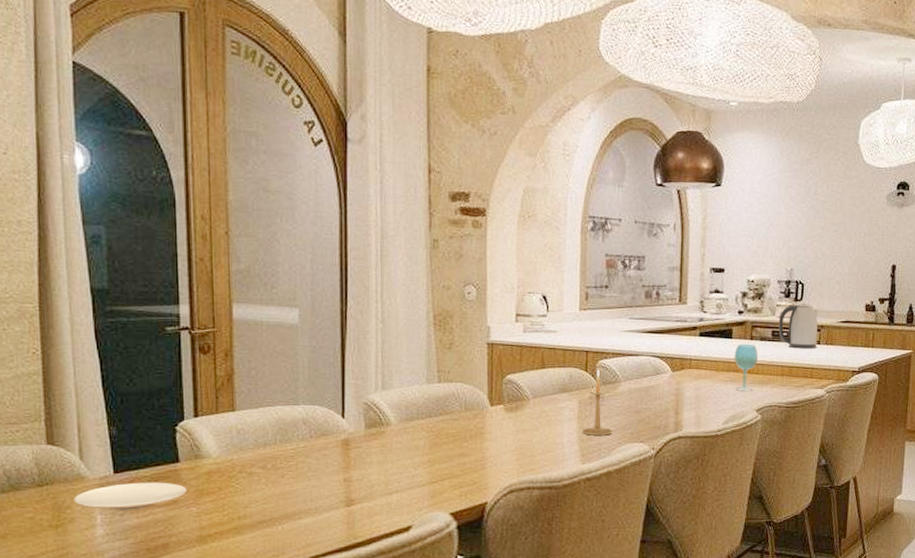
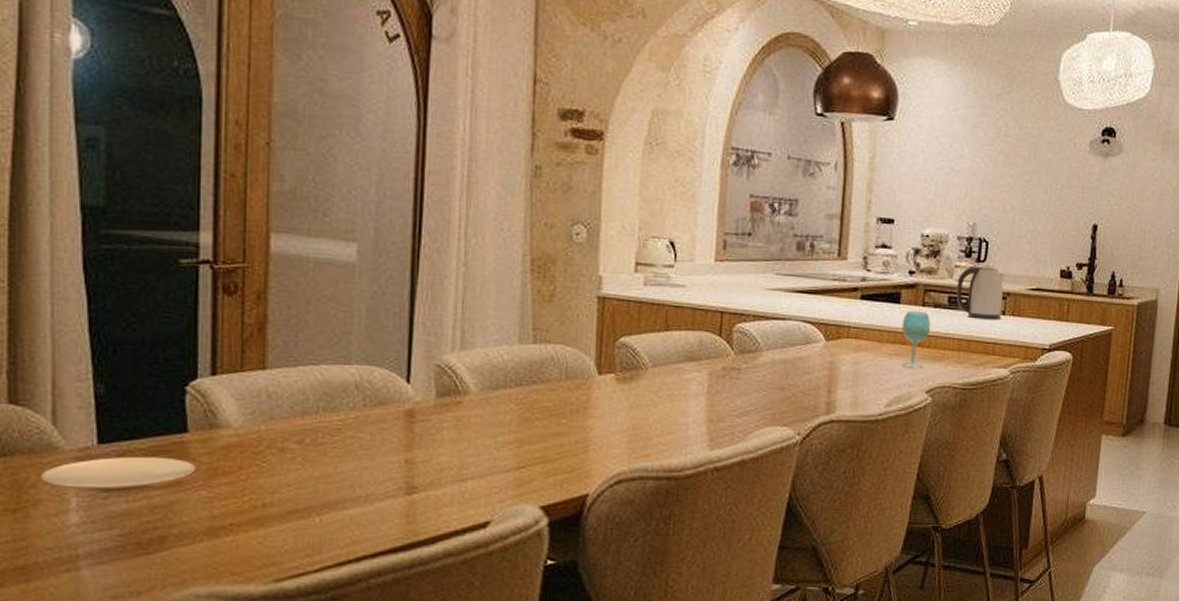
candlestick: present [583,370,612,436] -> none [713,336,749,416]

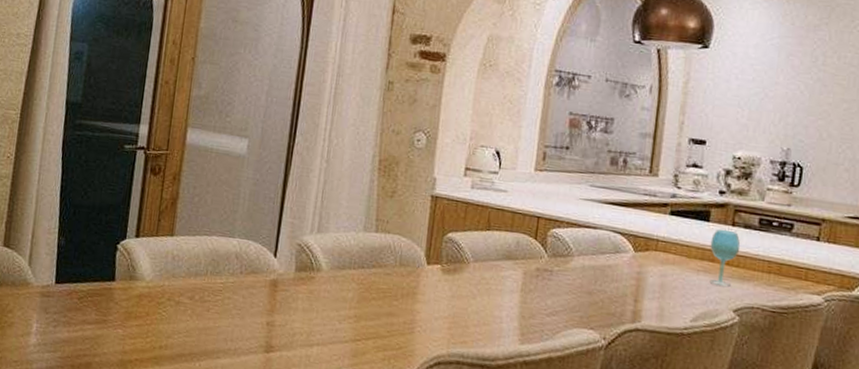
plate: present [41,456,196,492] -> none [16,295,117,323]
kettle: present [956,265,1005,321] -> none [767,190,821,246]

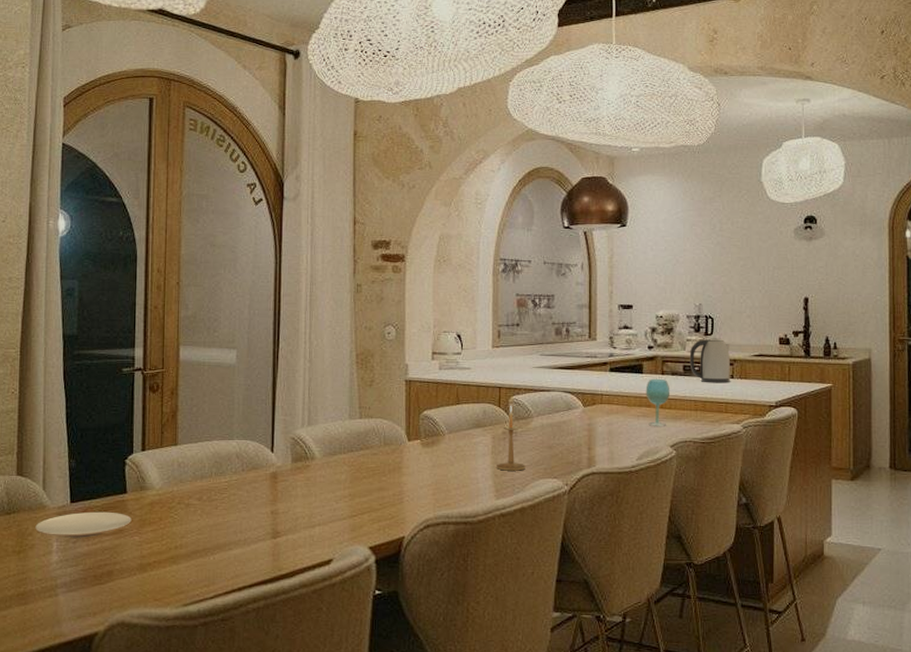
plate: none [16,295,117,323] -> present [35,511,132,538]
candlestick: none [525,240,558,316] -> present [497,406,525,471]
kettle: none [767,190,821,246] -> present [689,338,731,383]

